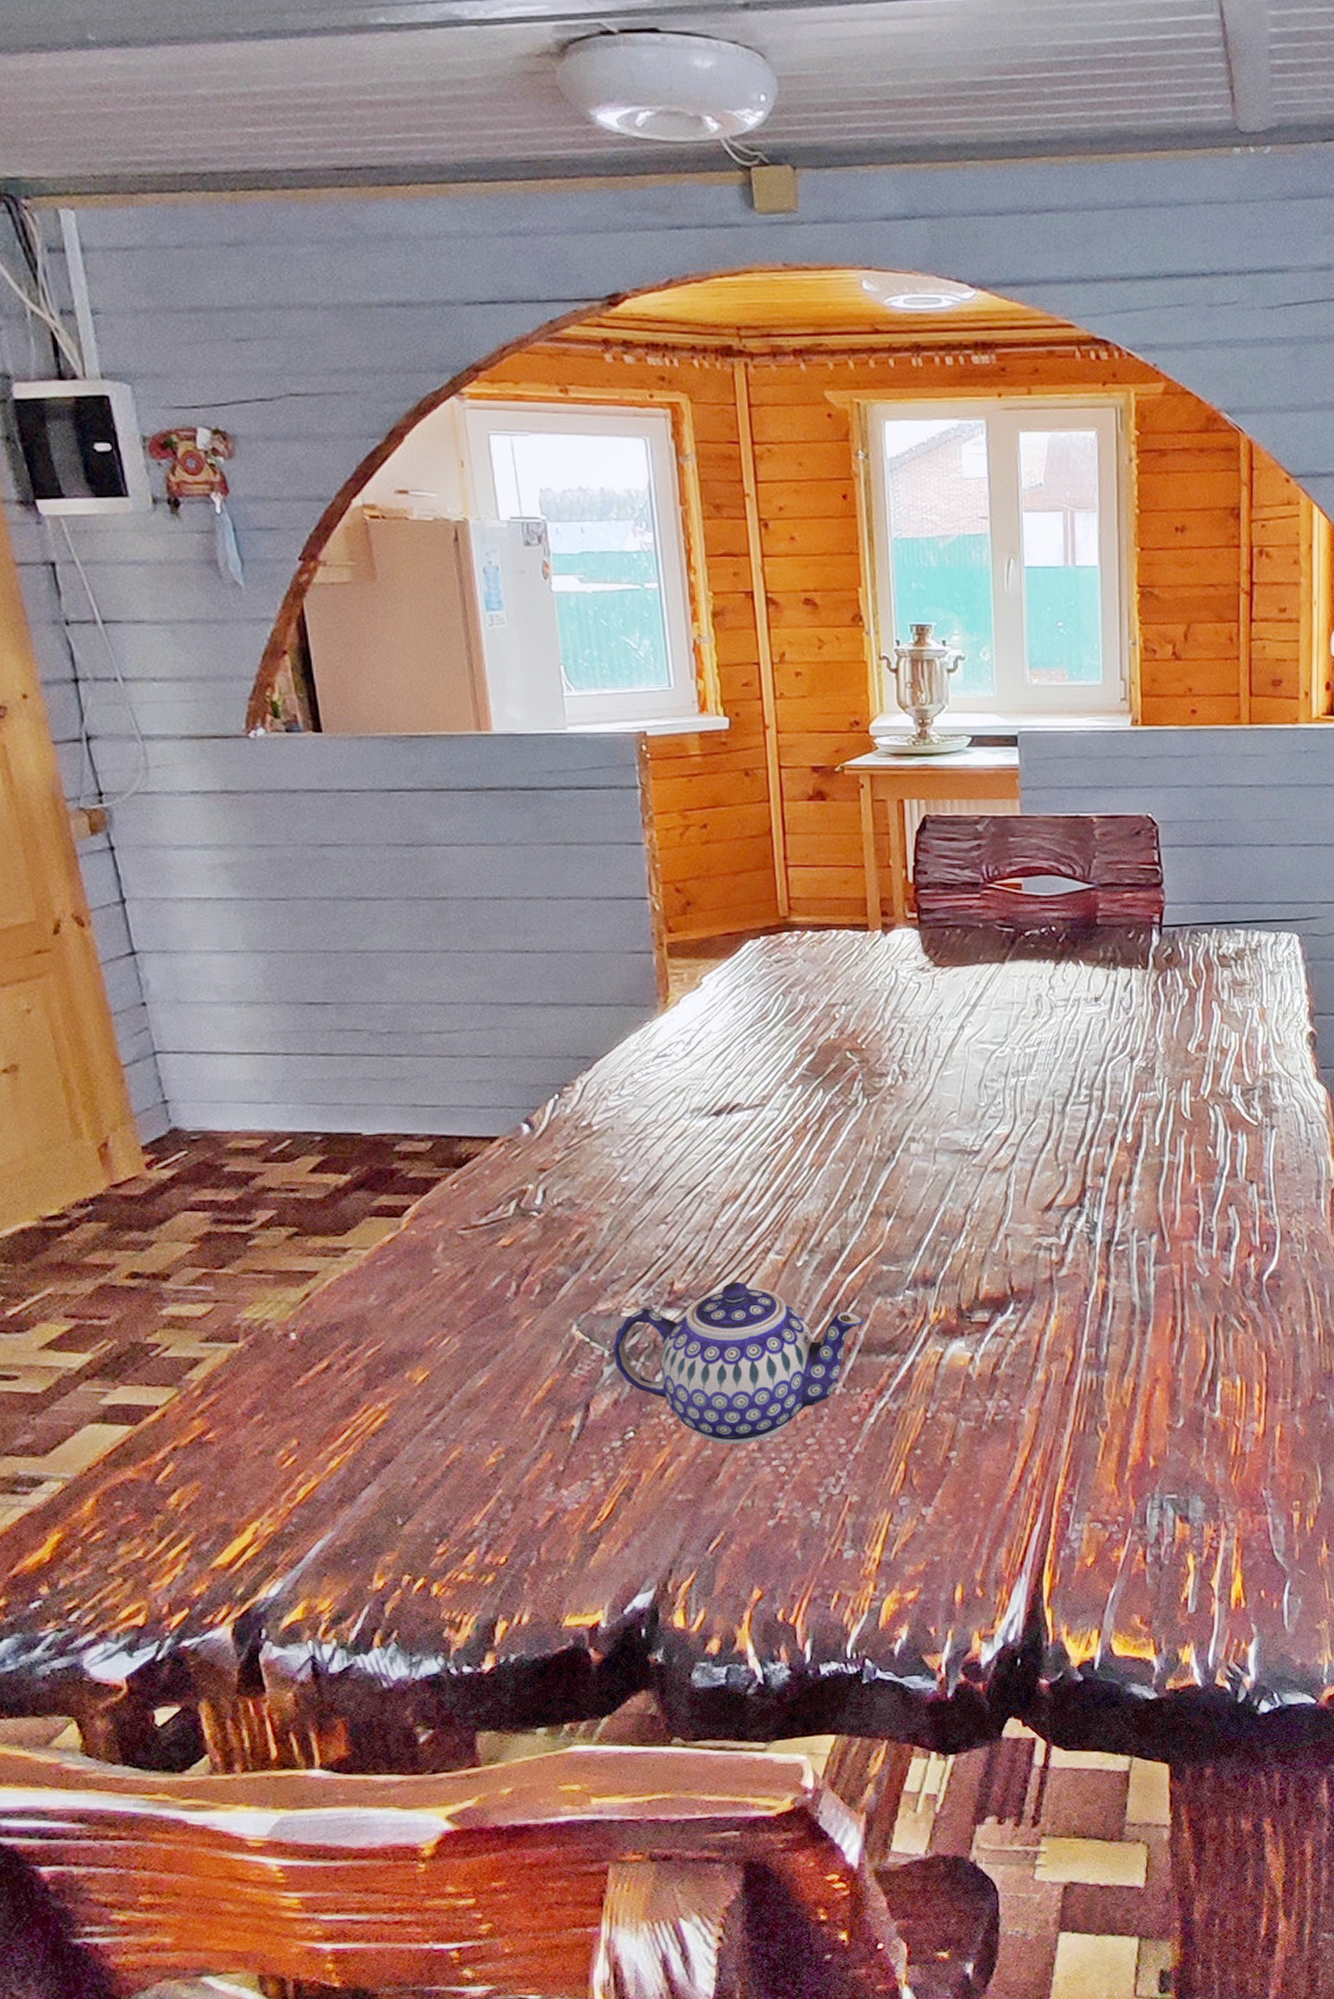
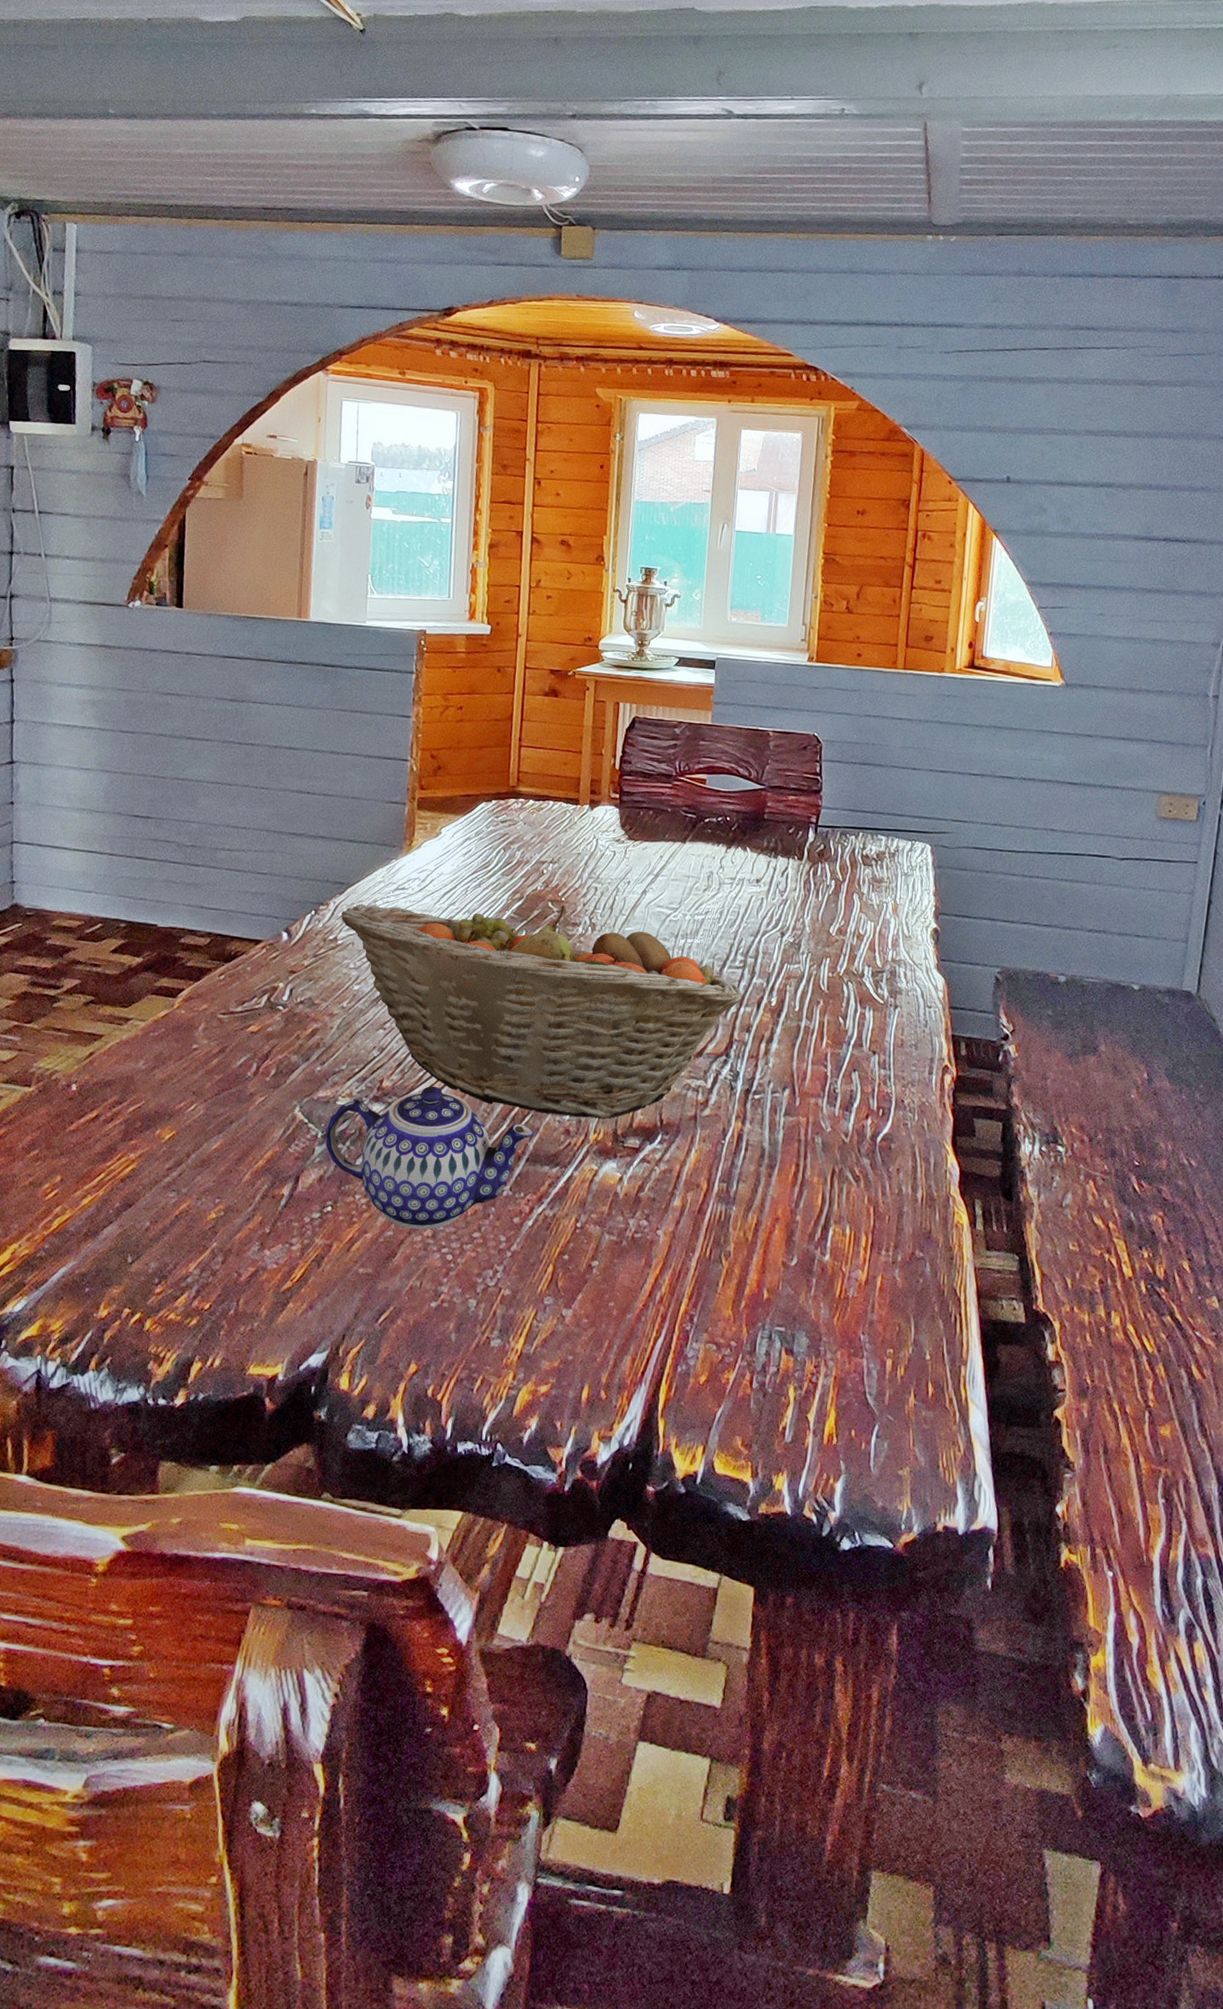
fruit basket: none [592,1053,1092,1297] -> present [341,903,743,1119]

